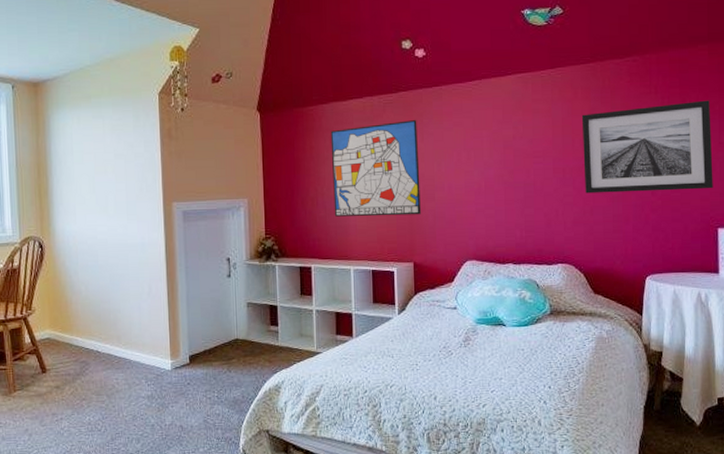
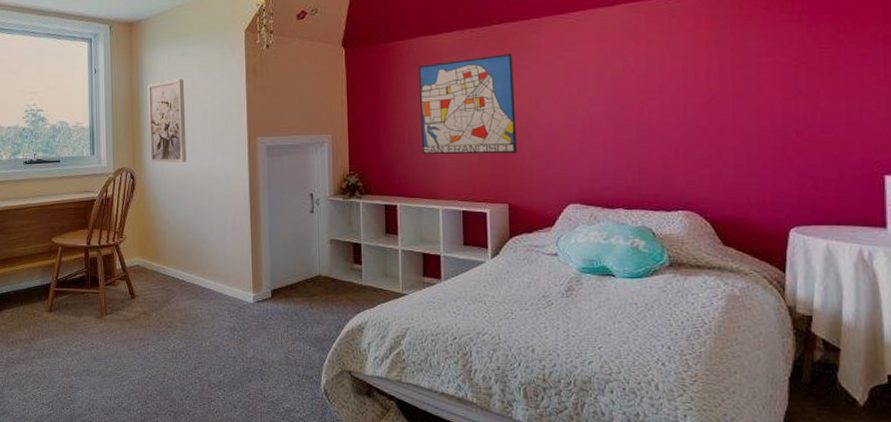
wall art: none [55,143,100,231] -> present [147,79,187,163]
wall art: present [581,100,713,194] -> none [706,27,878,133]

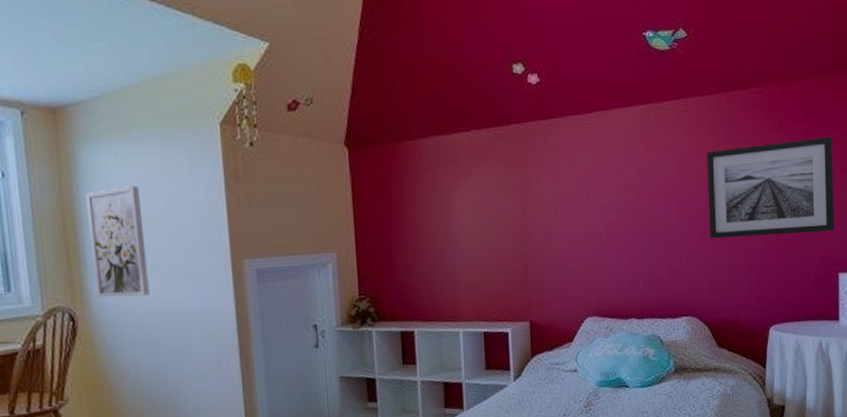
wall art: present [418,54,517,155] -> none [432,157,537,272]
wall art: none [706,27,878,133] -> present [706,136,835,239]

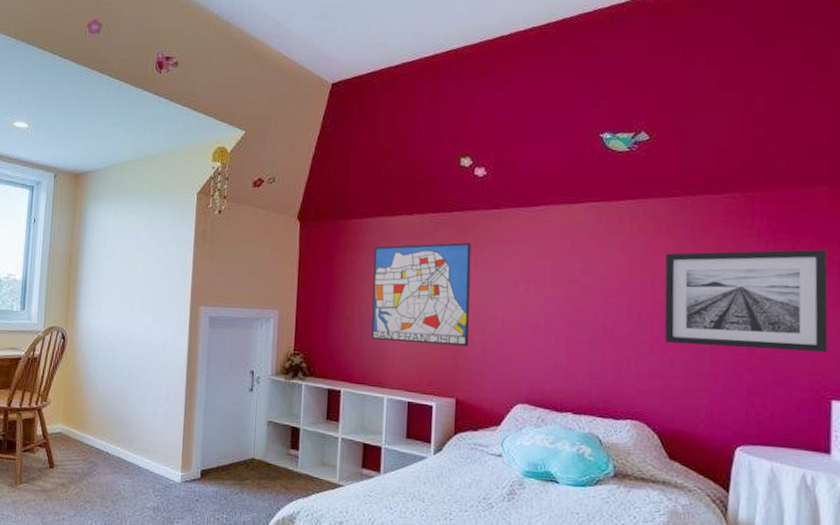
wall art: present [86,186,150,298] -> none [85,237,128,326]
wall art: none [432,157,537,272] -> present [371,243,471,347]

